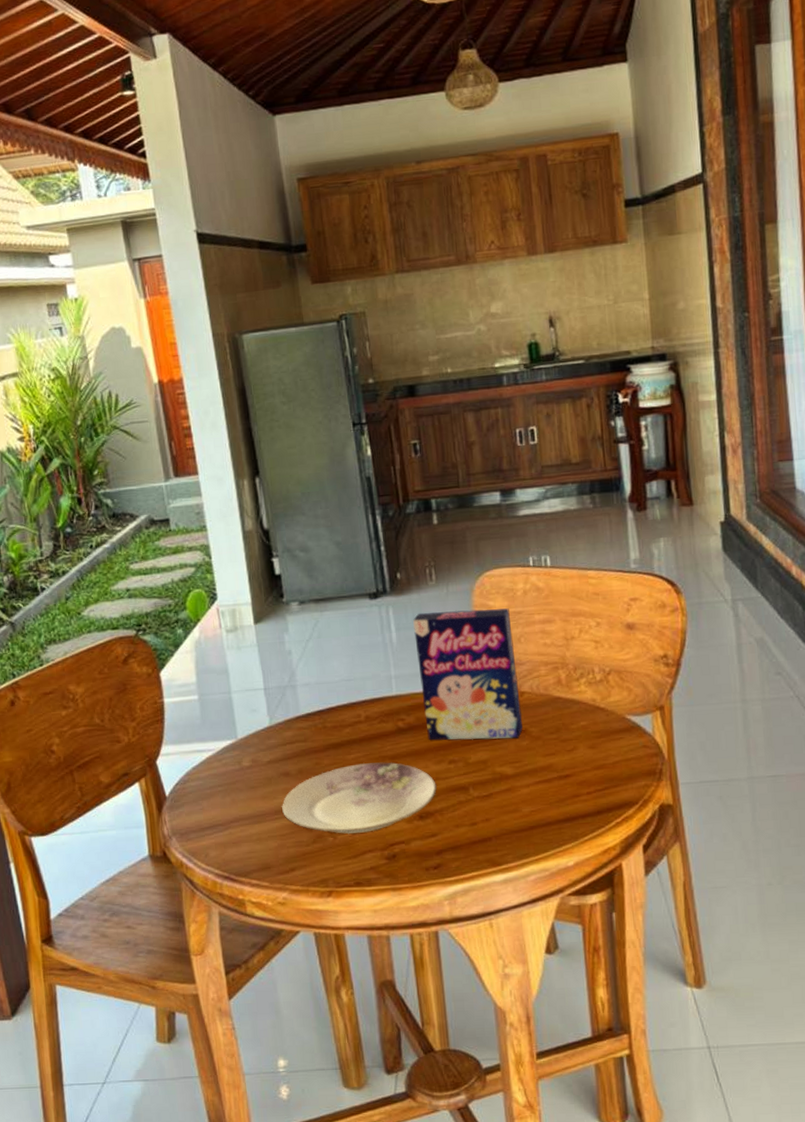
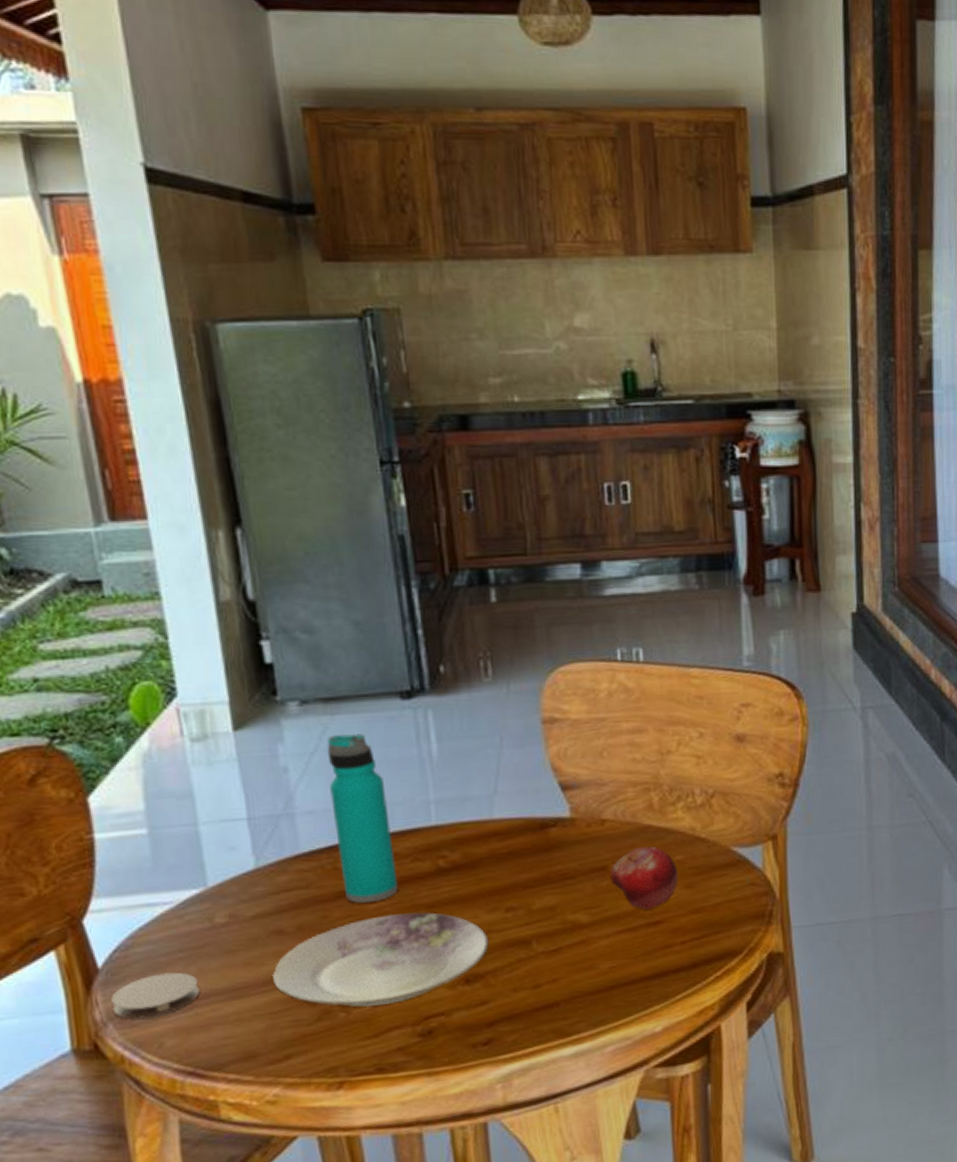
coaster: none [174,801,232,835] -> present [111,972,200,1020]
water bottle: none [318,625,370,754] -> present [327,734,399,904]
cereal box: present [413,608,523,741] -> none [461,714,603,883]
fruit: none [529,713,583,766] -> present [610,846,679,910]

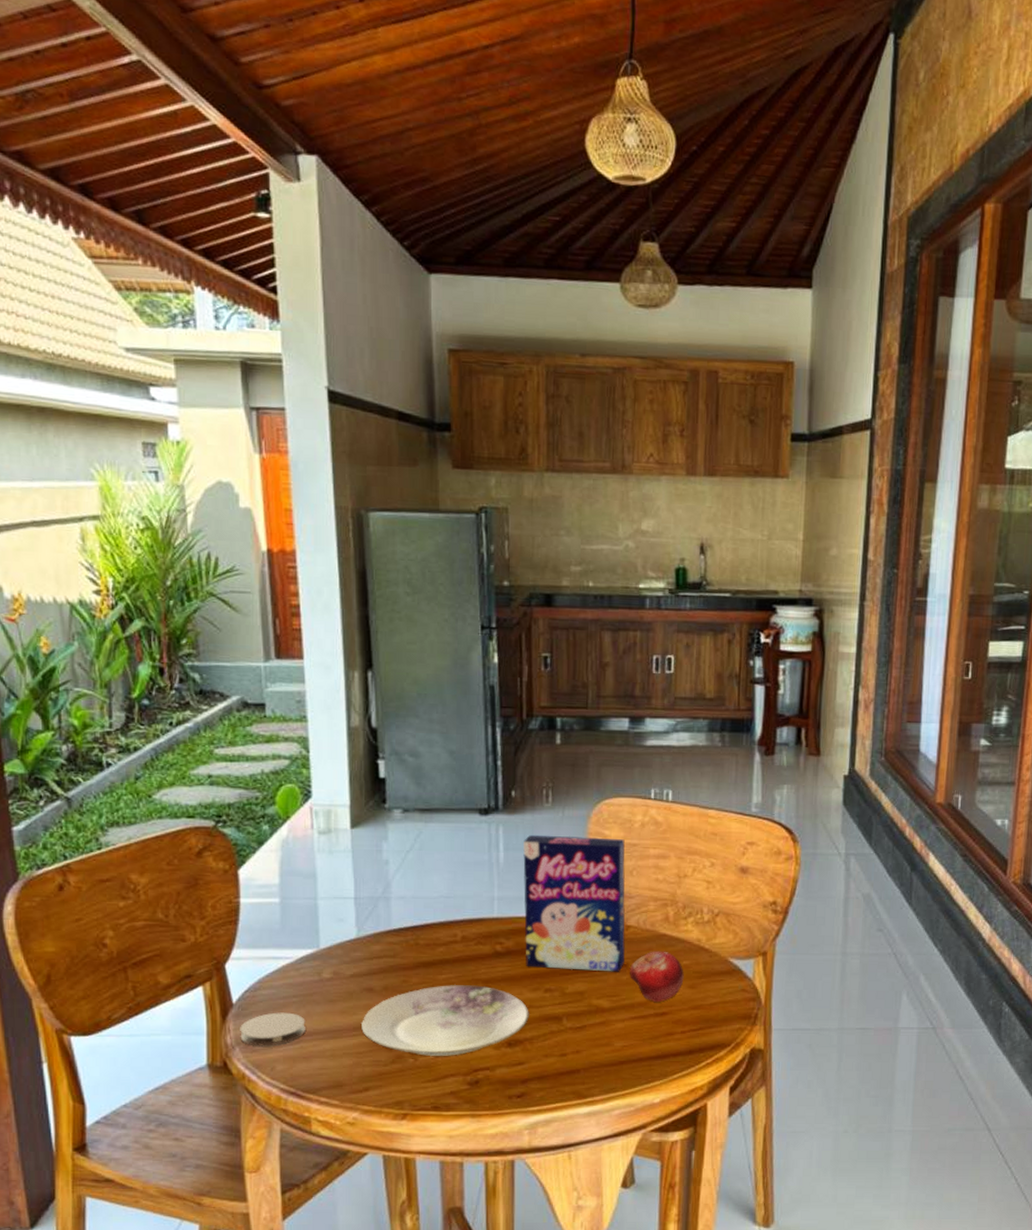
water bottle: present [327,734,399,904] -> none [419,839,464,974]
cereal box: none [461,714,603,883] -> present [523,834,626,972]

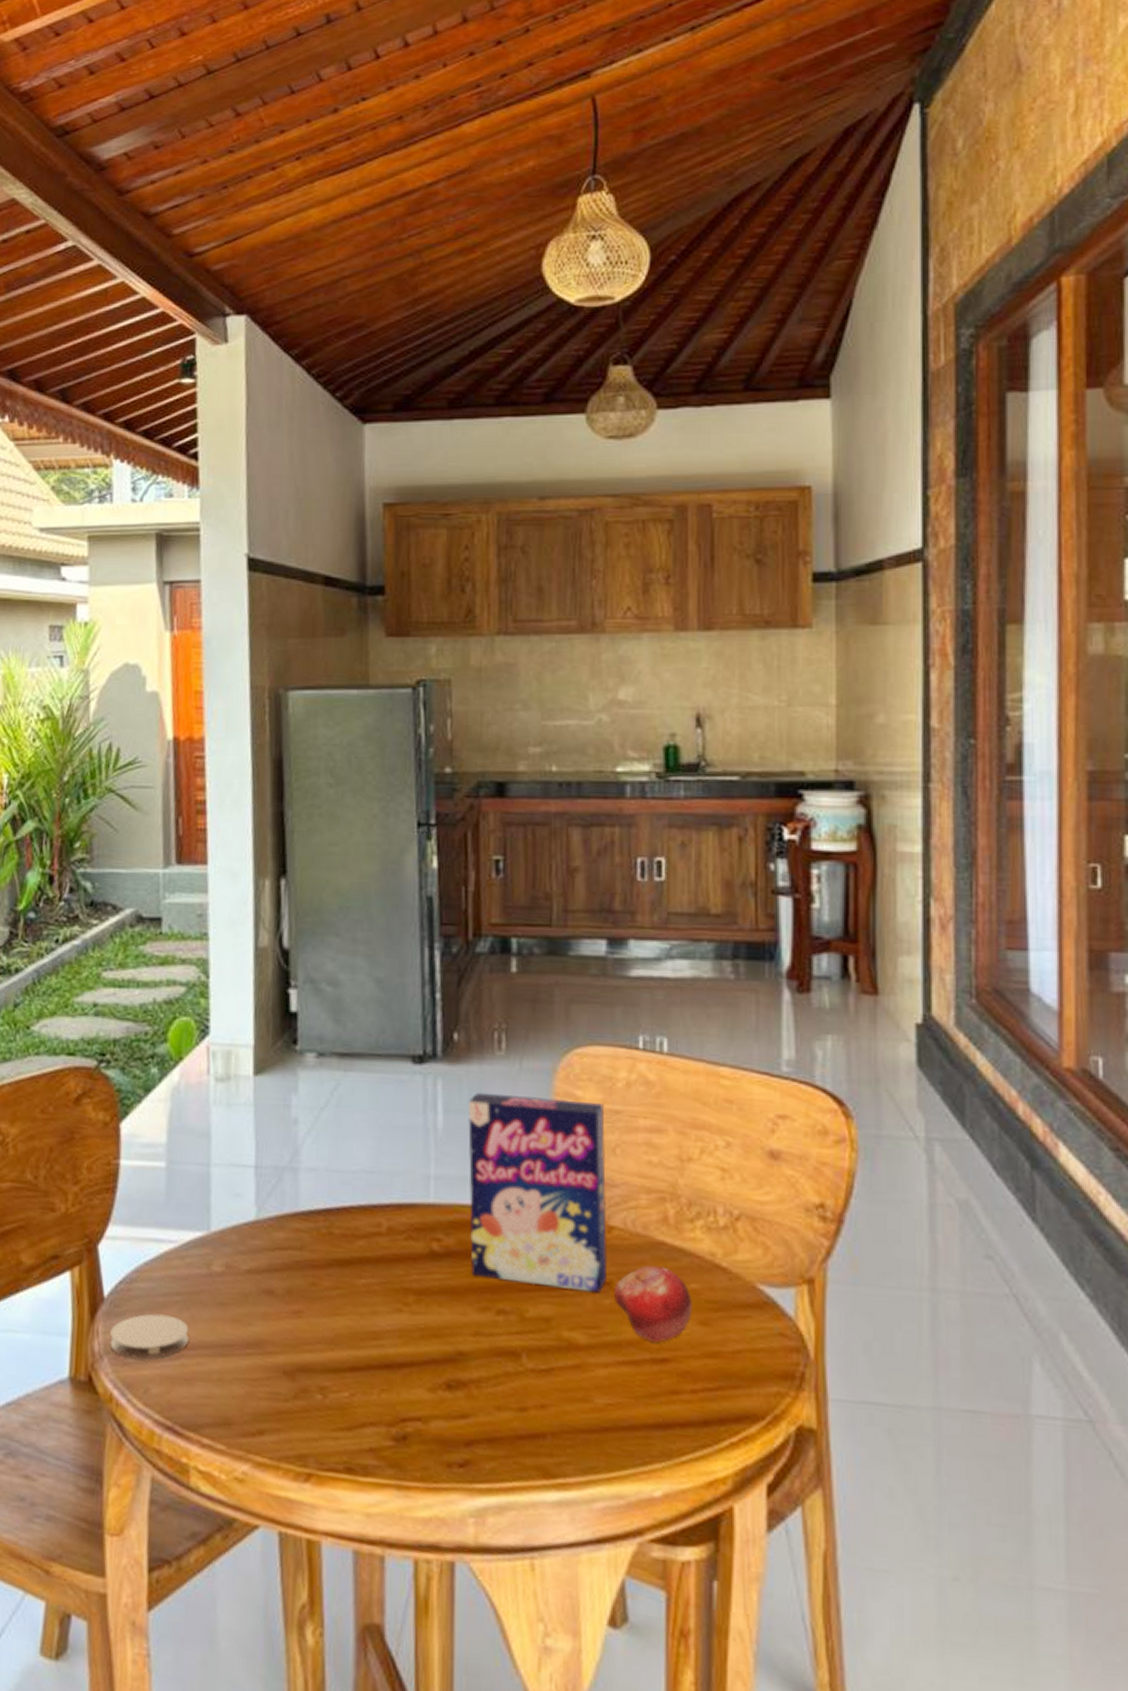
plate: present [361,985,530,1057] -> none [257,1293,477,1396]

